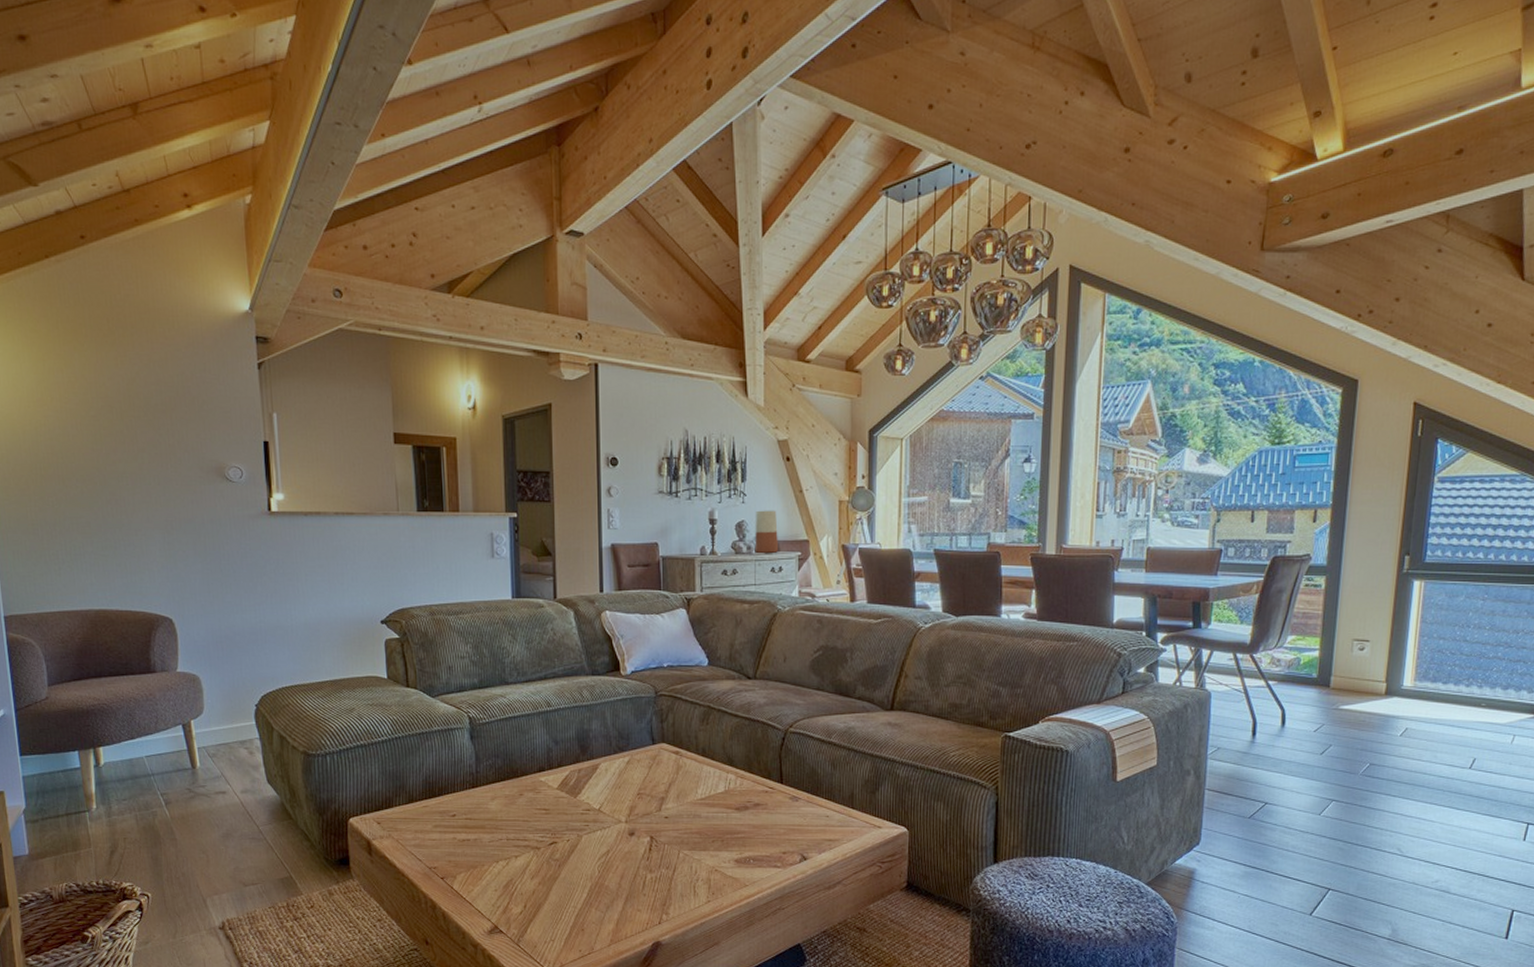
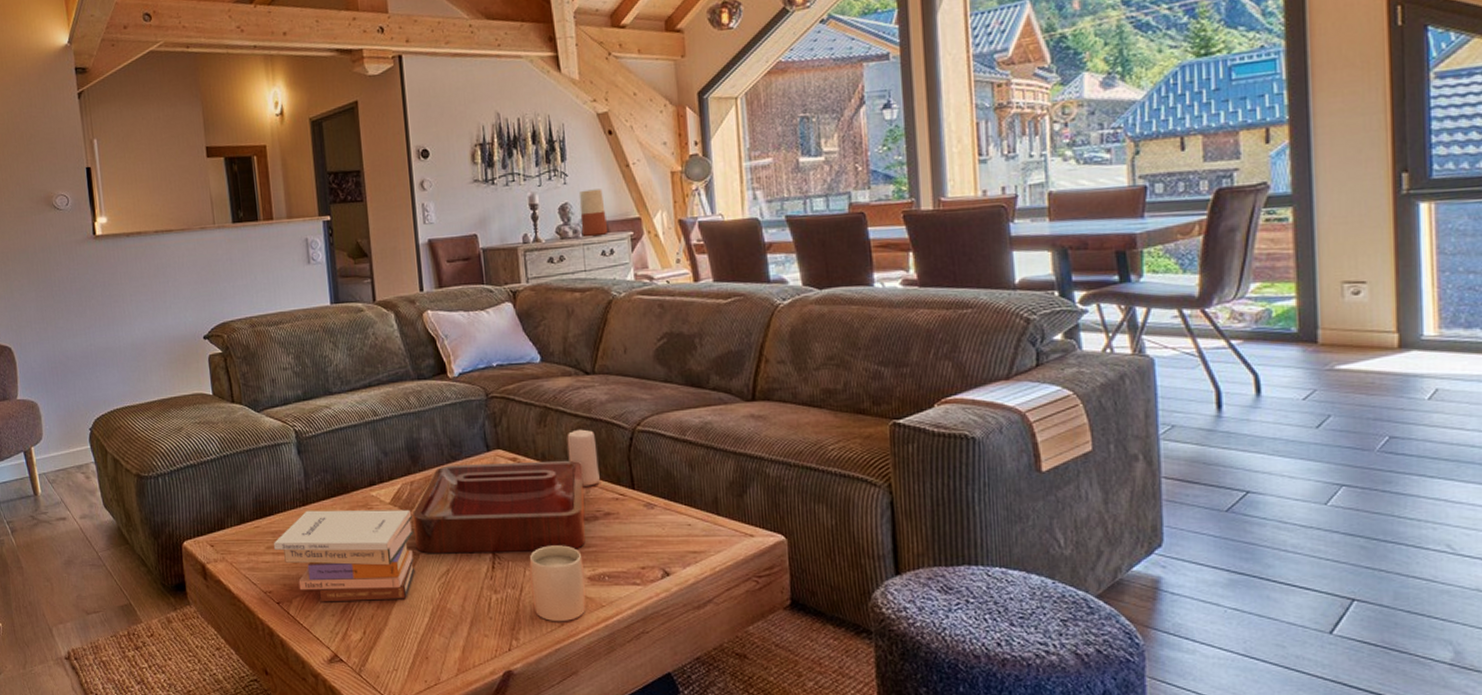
books: none [440,792,578,878] -> present [273,509,415,602]
decorative tray: none [579,755,738,836] -> present [413,460,586,554]
mug: none [682,831,733,899] -> present [529,545,586,622]
candle: none [726,728,754,780] -> present [567,429,601,487]

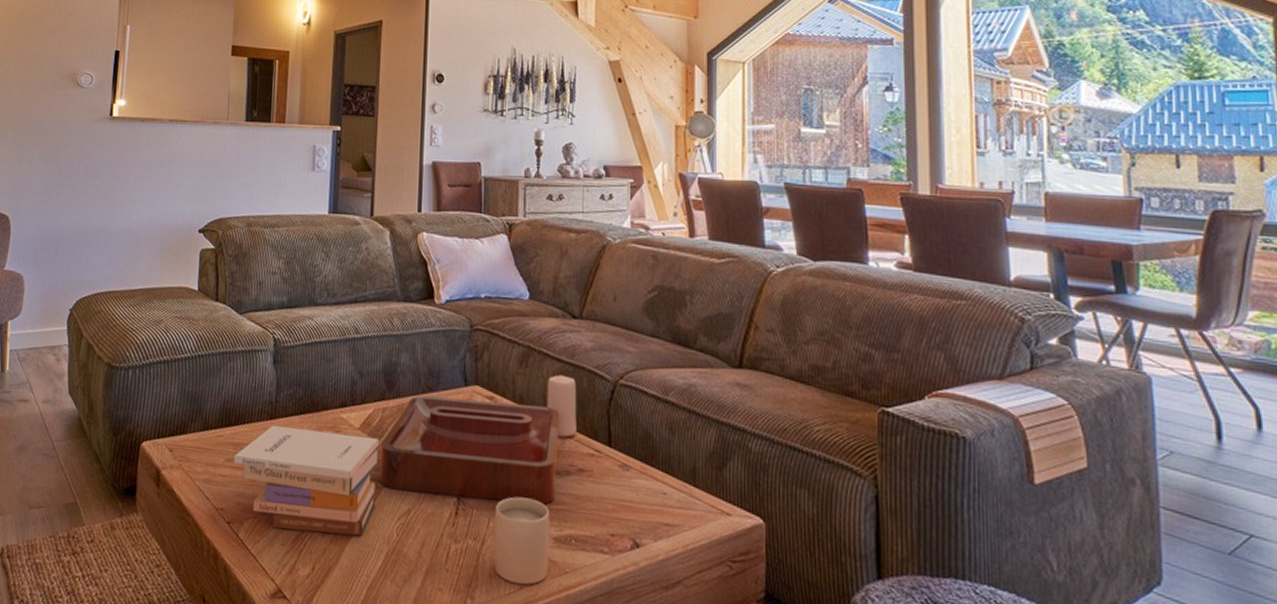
vase: present [578,188,609,237] -> none [583,132,610,180]

